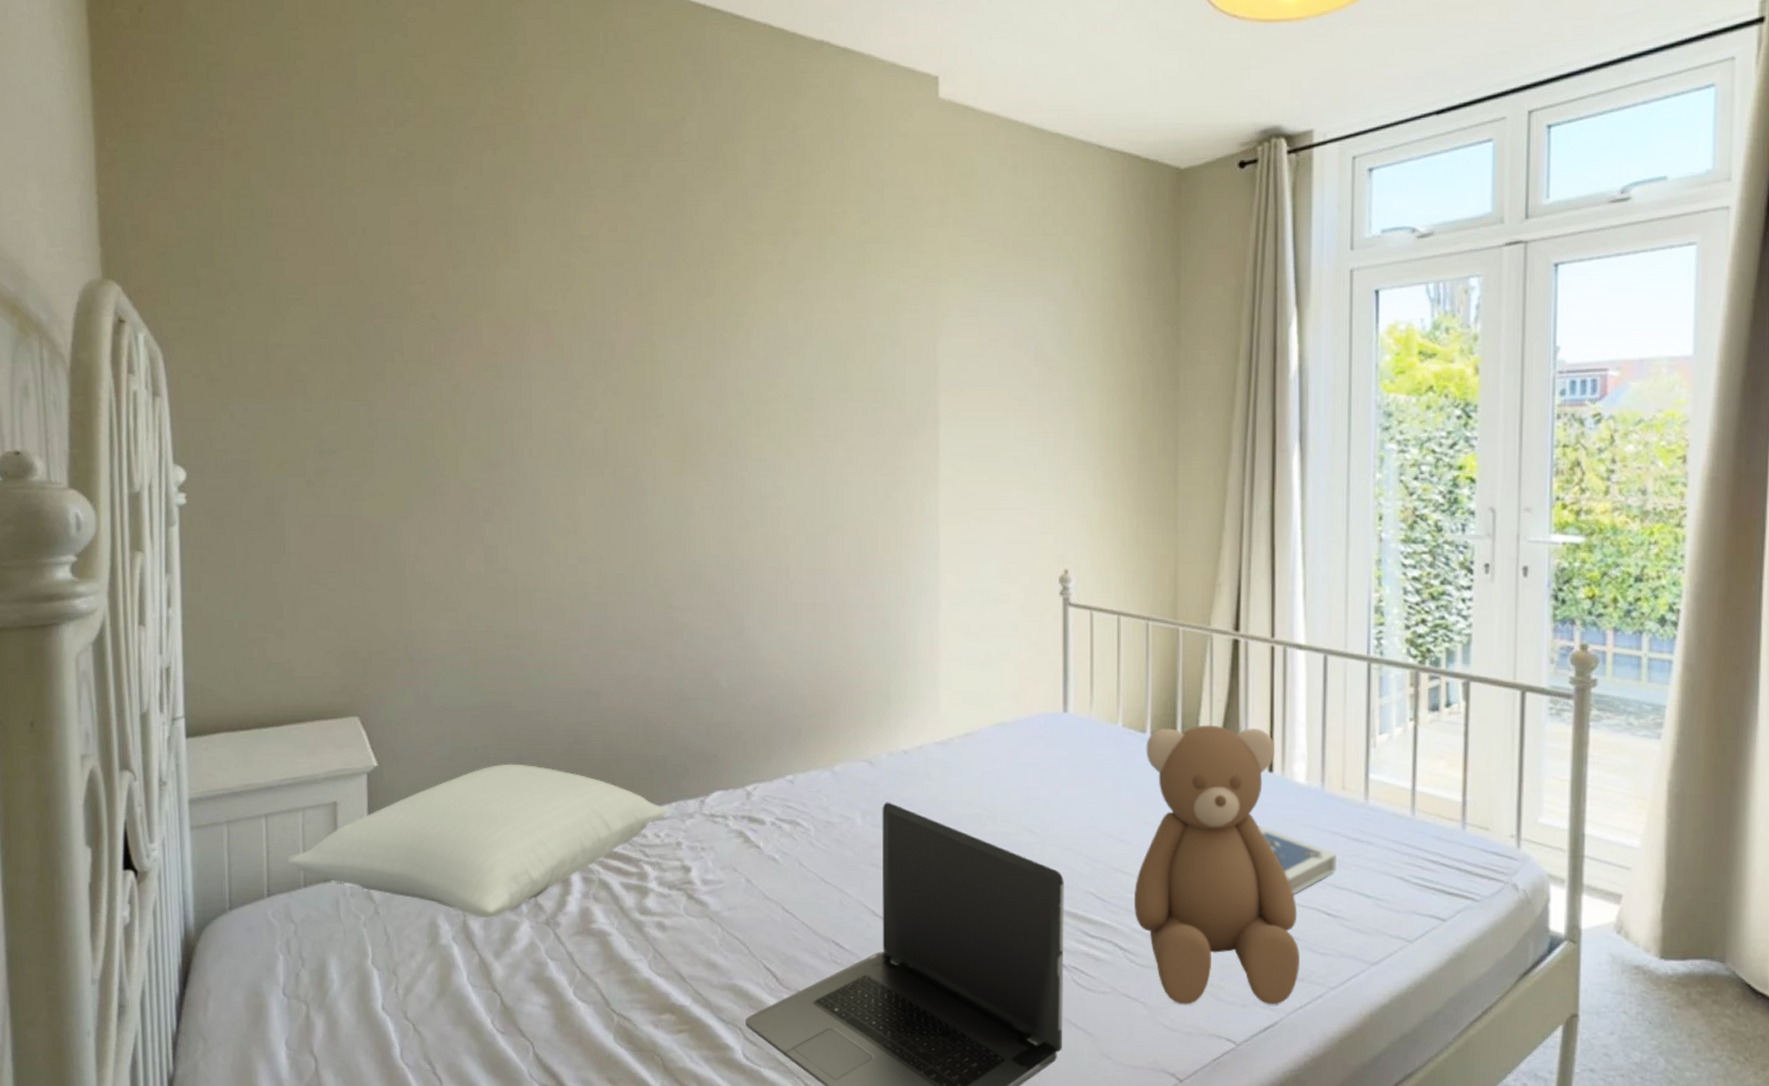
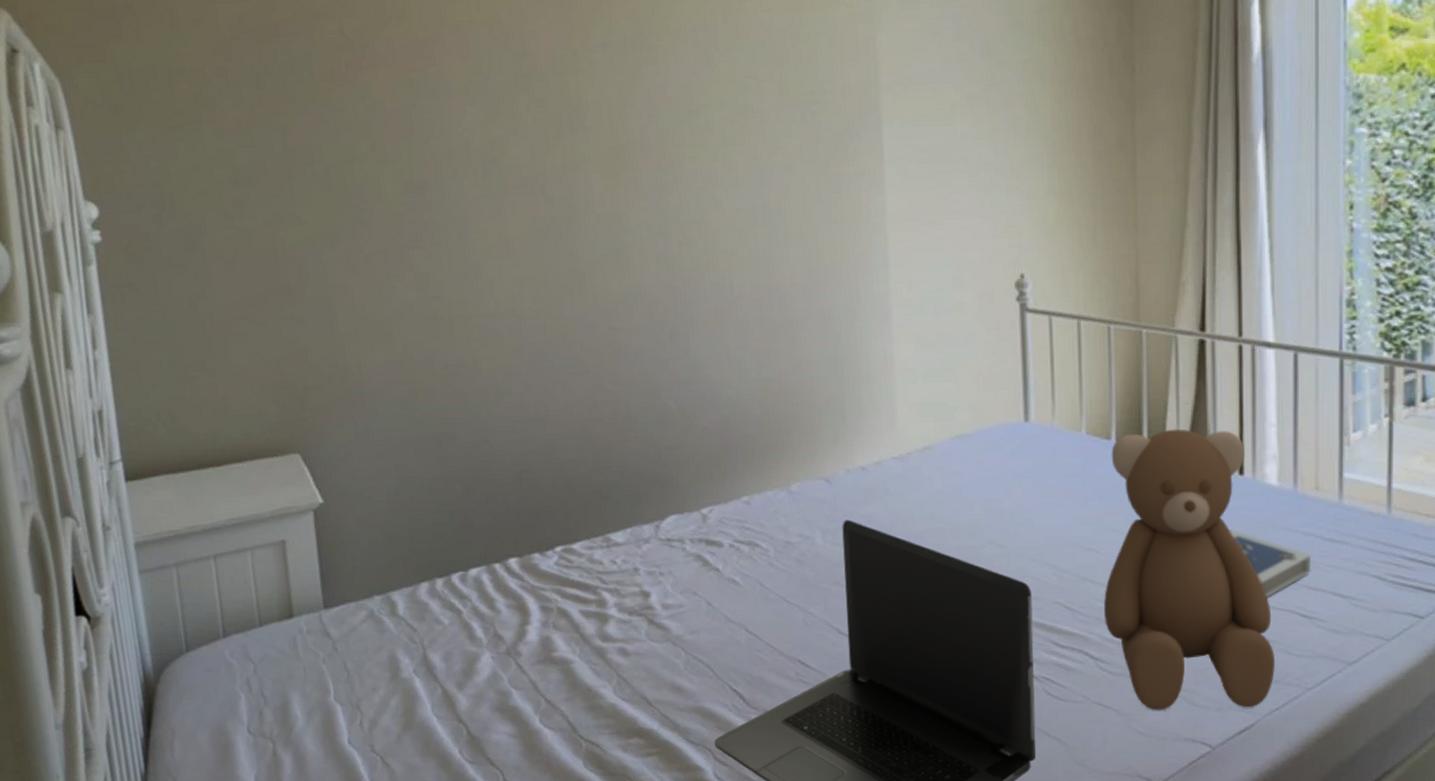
pillow: present [286,763,669,919] -> none [239,495,624,651]

